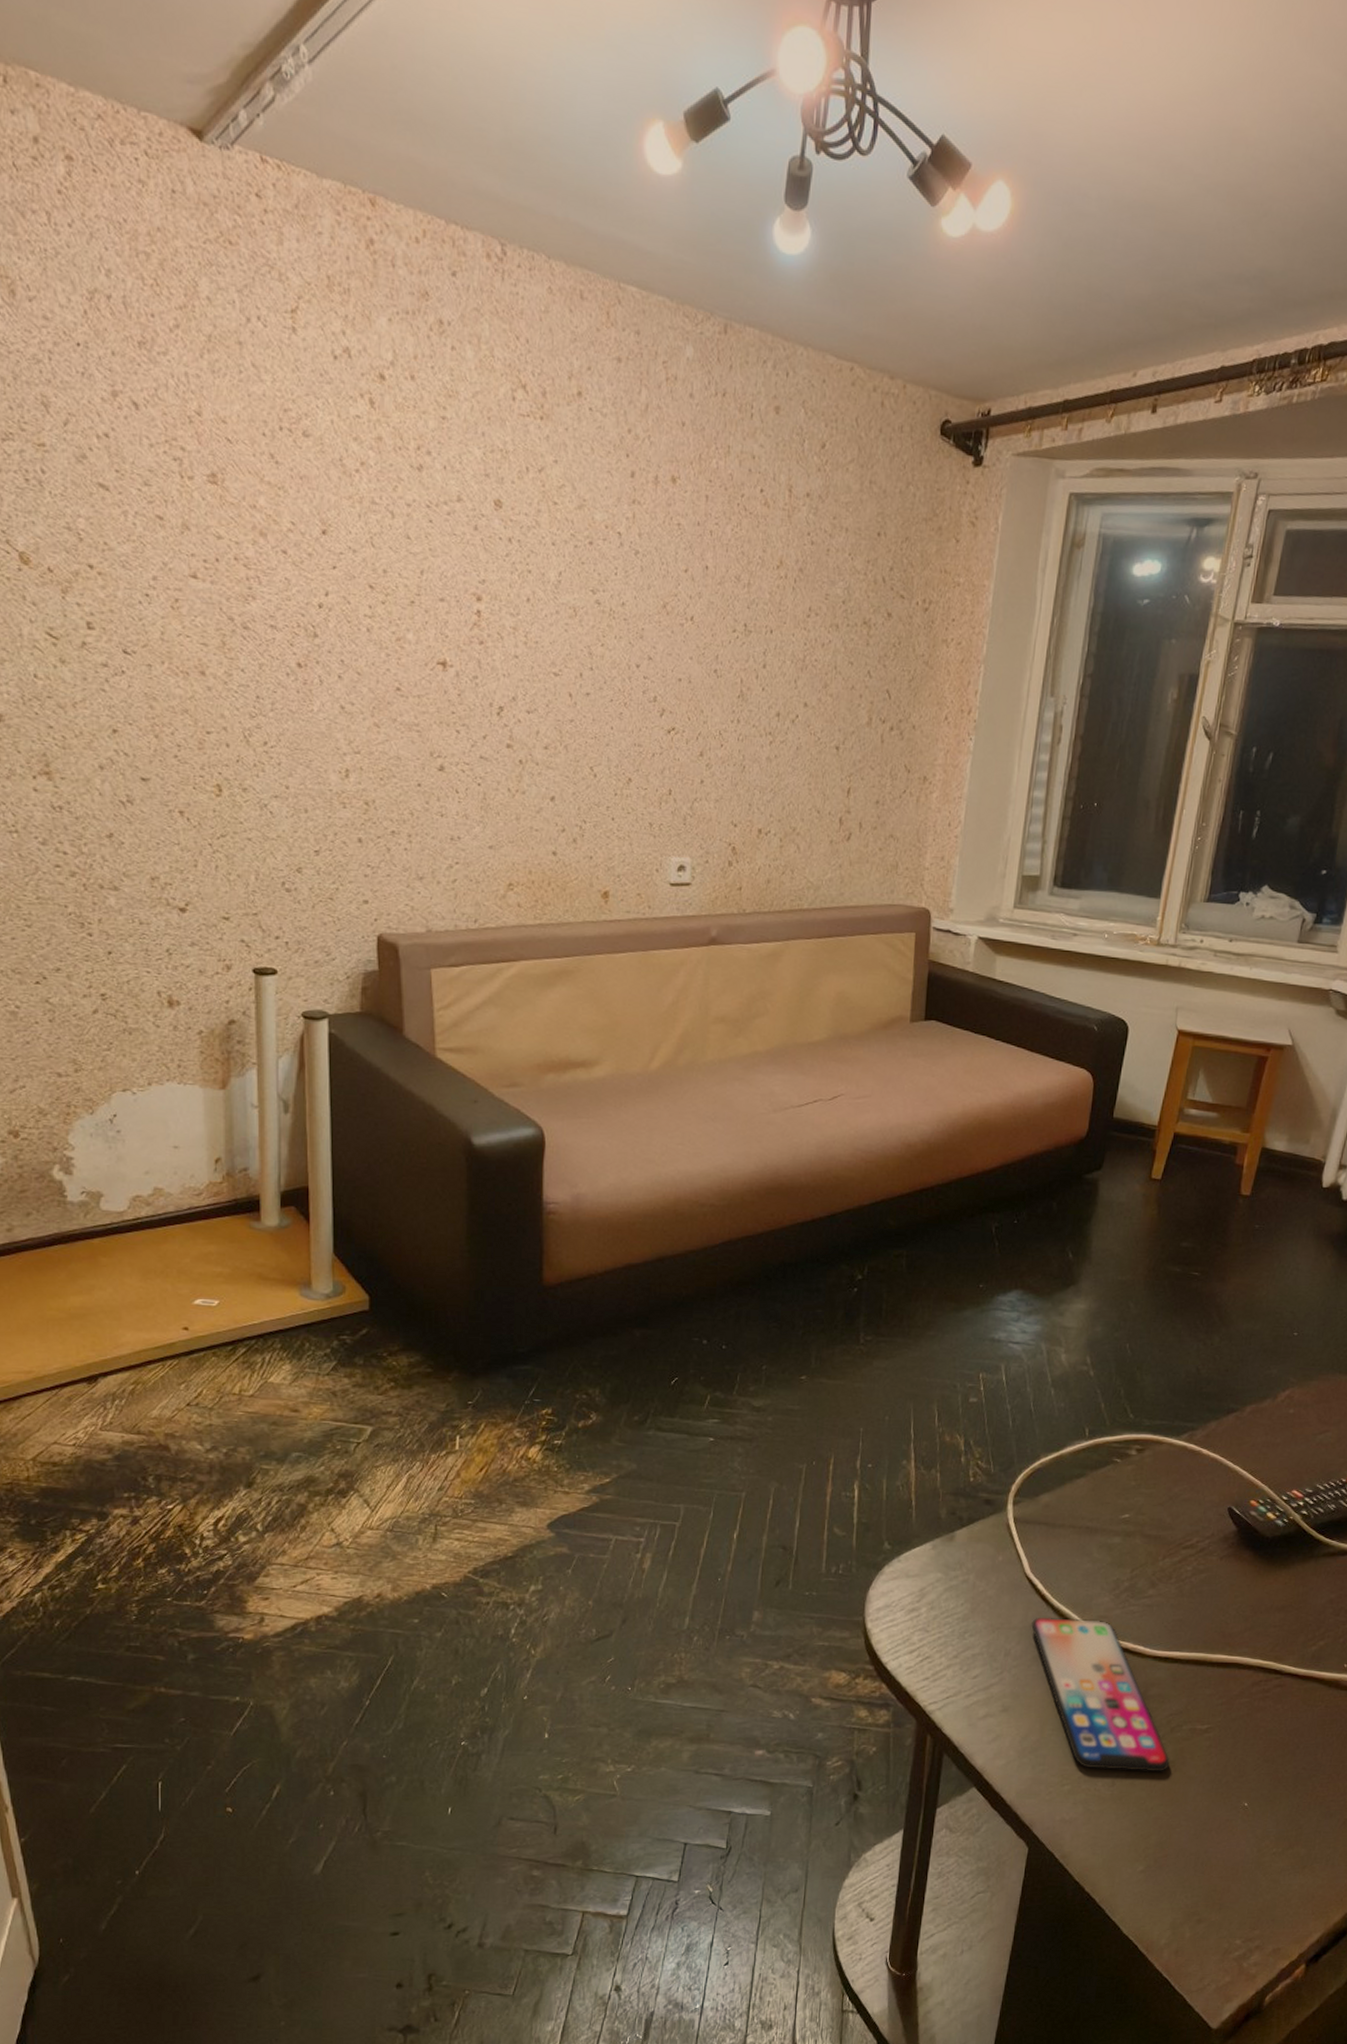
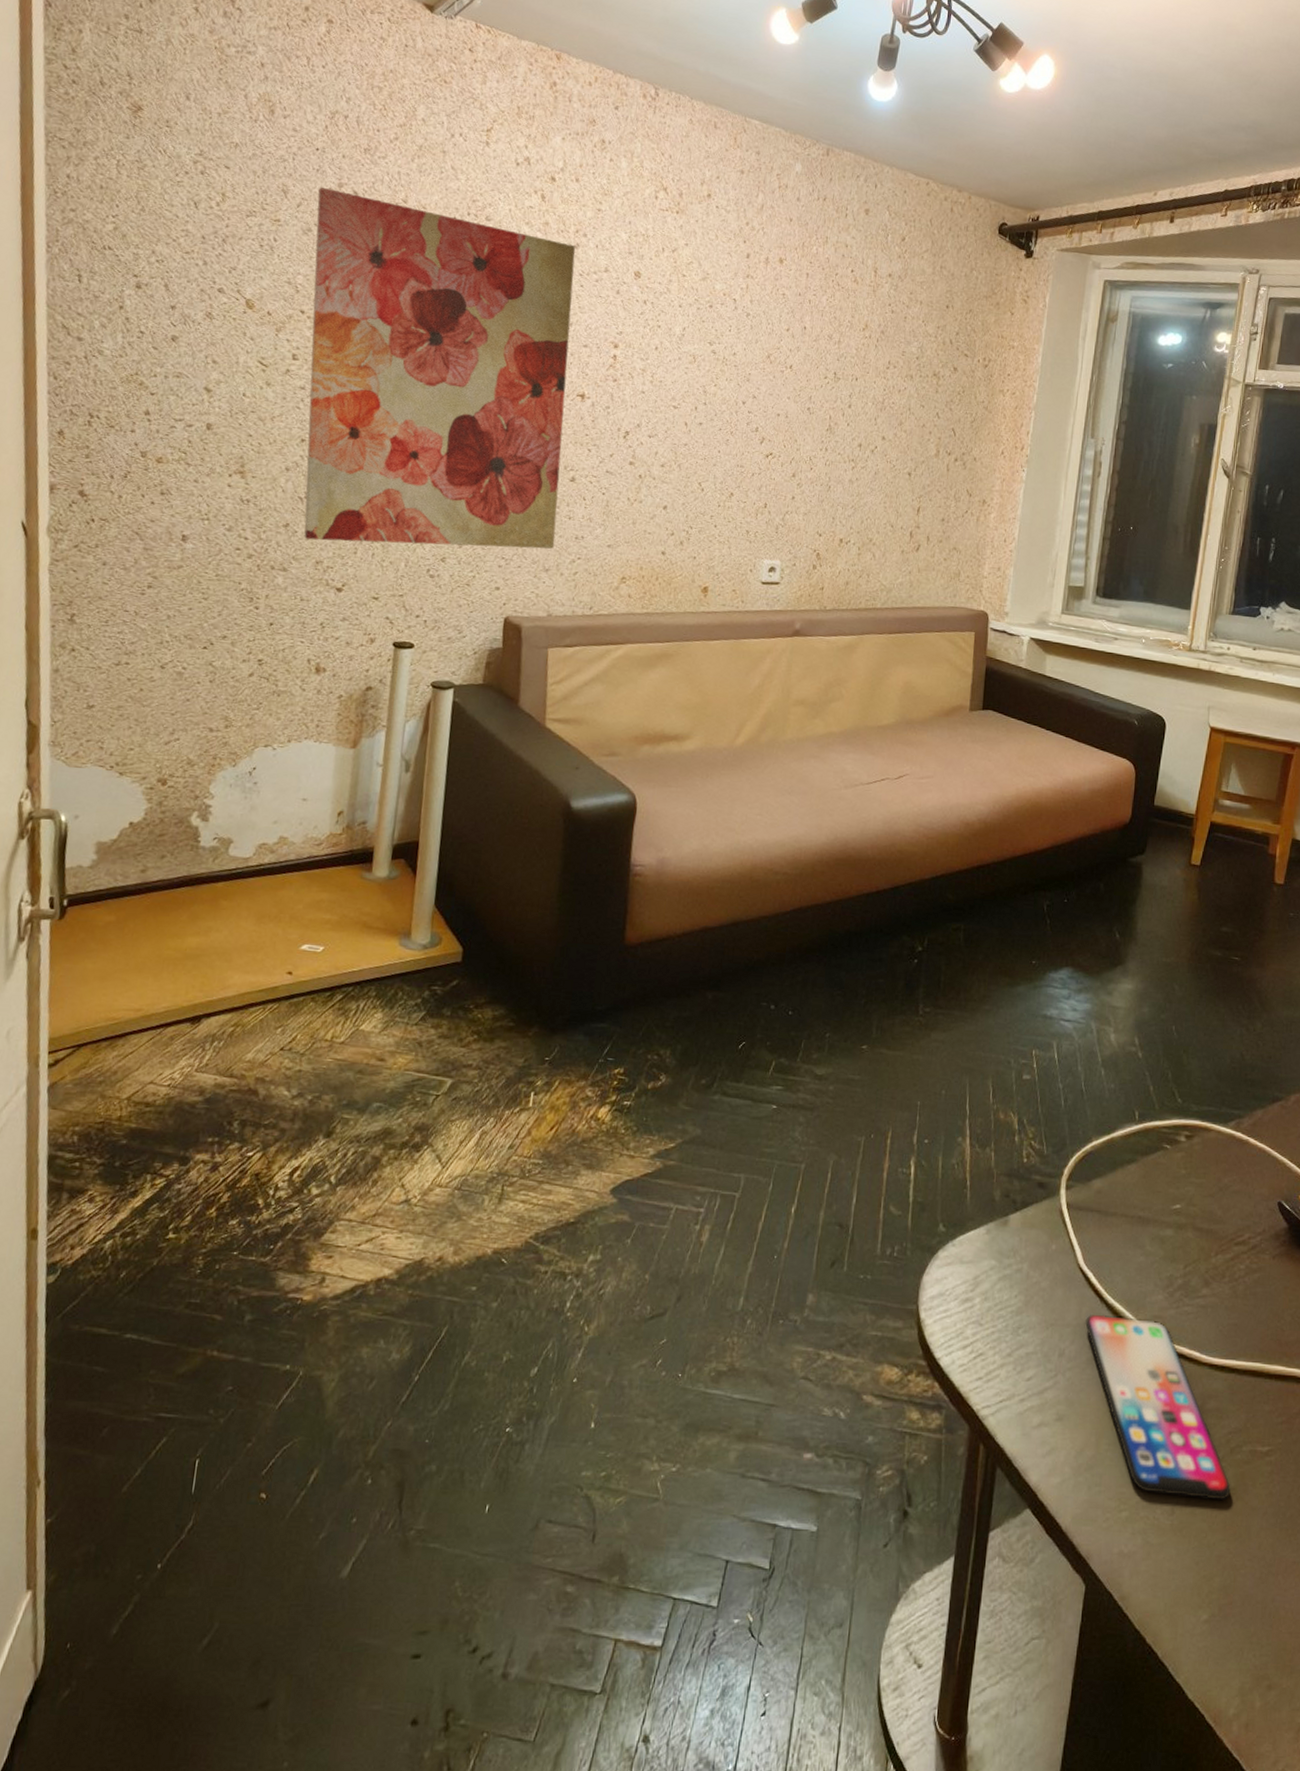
wall art: none [88,396,427,854] -> present [304,187,576,549]

